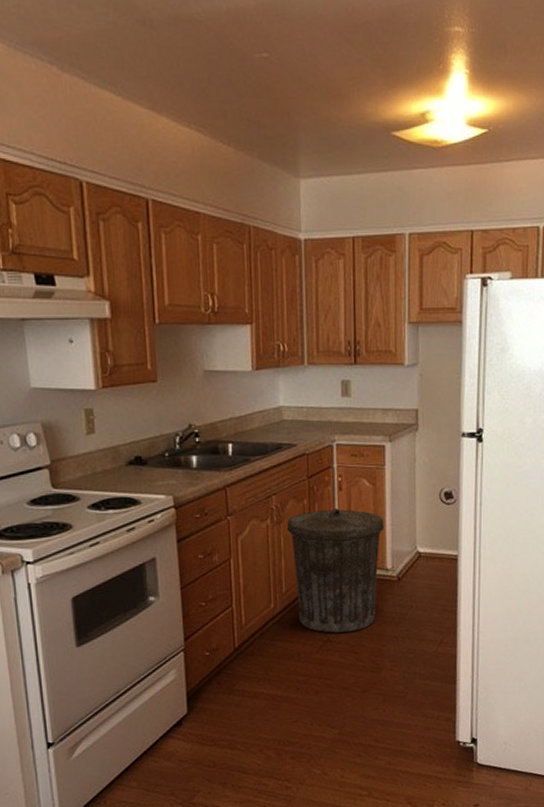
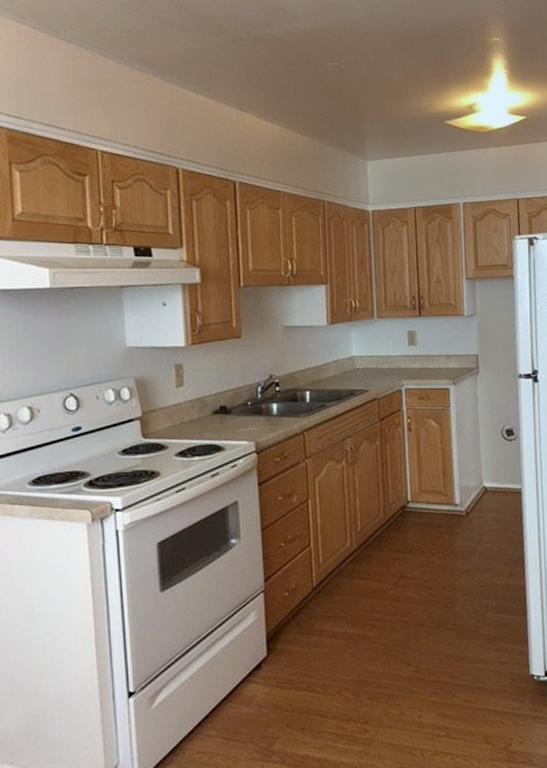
trash can: present [286,508,385,633] -> none [360,448,452,569]

